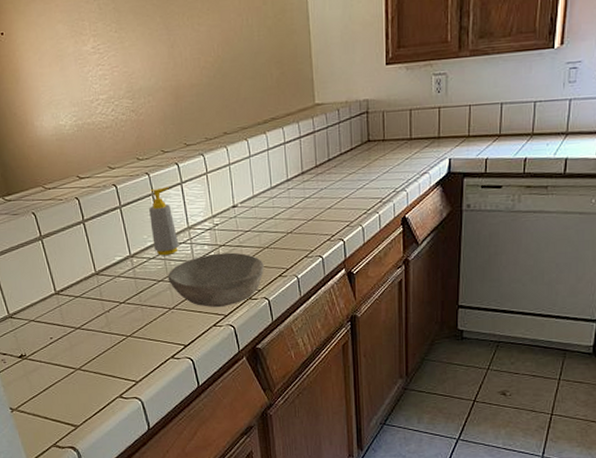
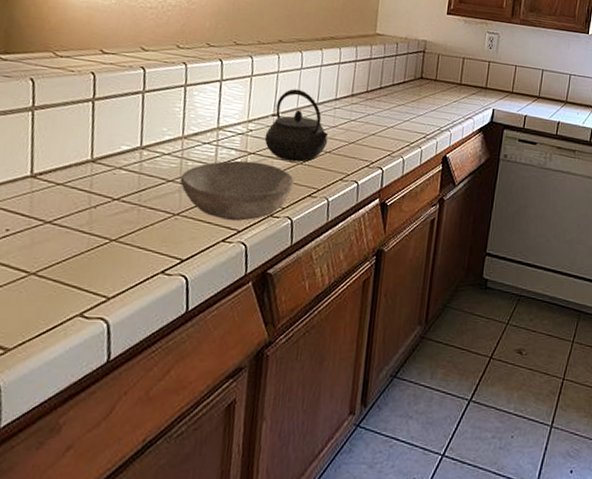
soap bottle: present [149,187,179,255] -> none [172,80,206,154]
kettle: none [230,177,288,247] -> present [264,88,329,163]

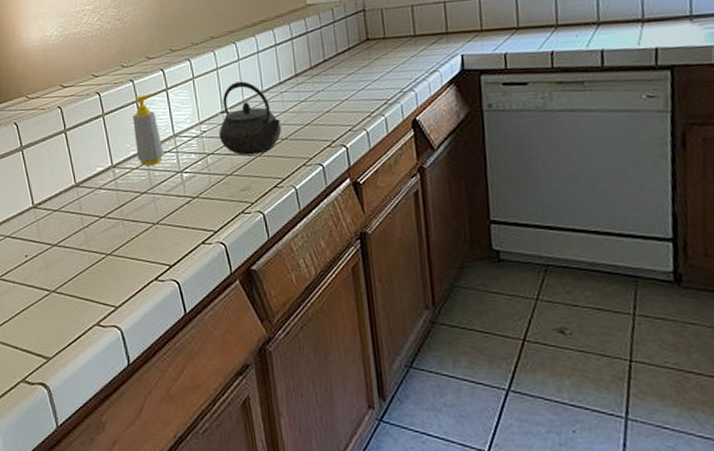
soap bottle: none [172,80,206,154] -> present [133,94,164,165]
bowl: present [180,160,294,222] -> none [152,161,258,223]

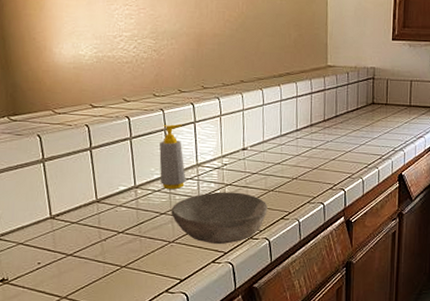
bowl: none [152,161,258,223] -> present [171,192,268,245]
kettle: present [218,81,282,156] -> none [238,124,294,190]

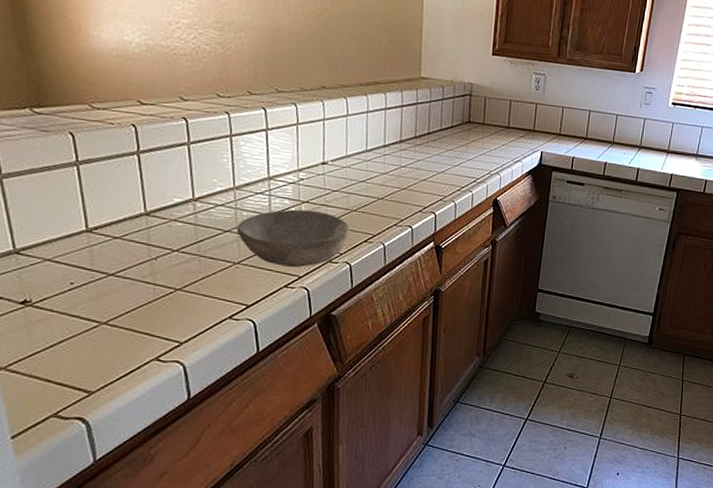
soap bottle: present [159,124,186,189] -> none [223,130,256,204]

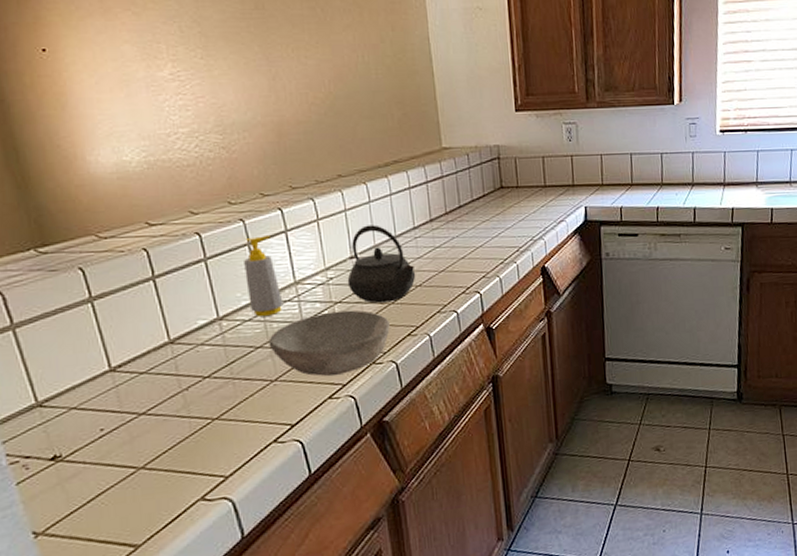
soap bottle: none [223,130,256,204] -> present [244,236,284,316]
kettle: none [316,136,380,210] -> present [347,225,416,304]

